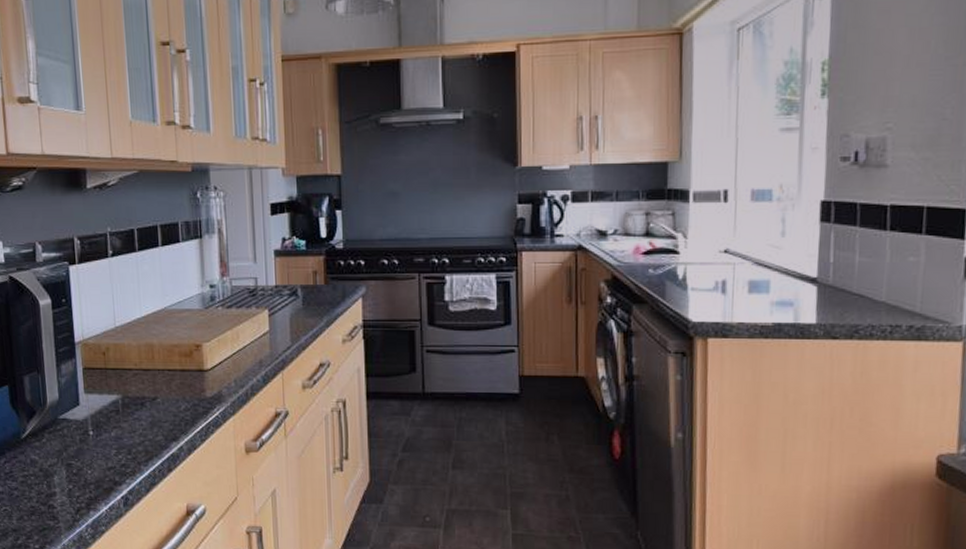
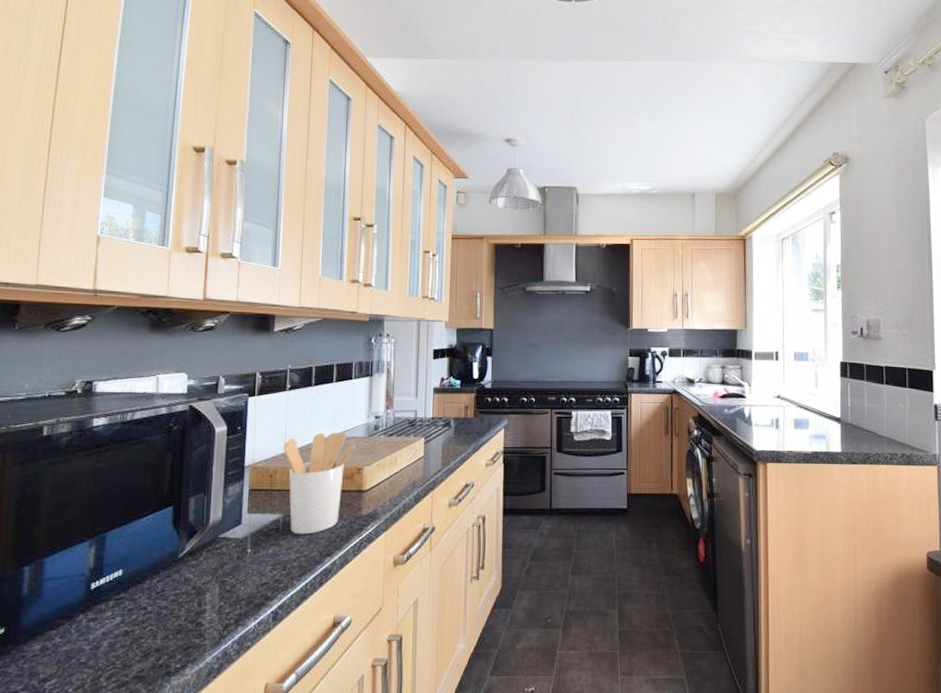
utensil holder: none [113,304,192,417] -> present [283,432,356,535]

